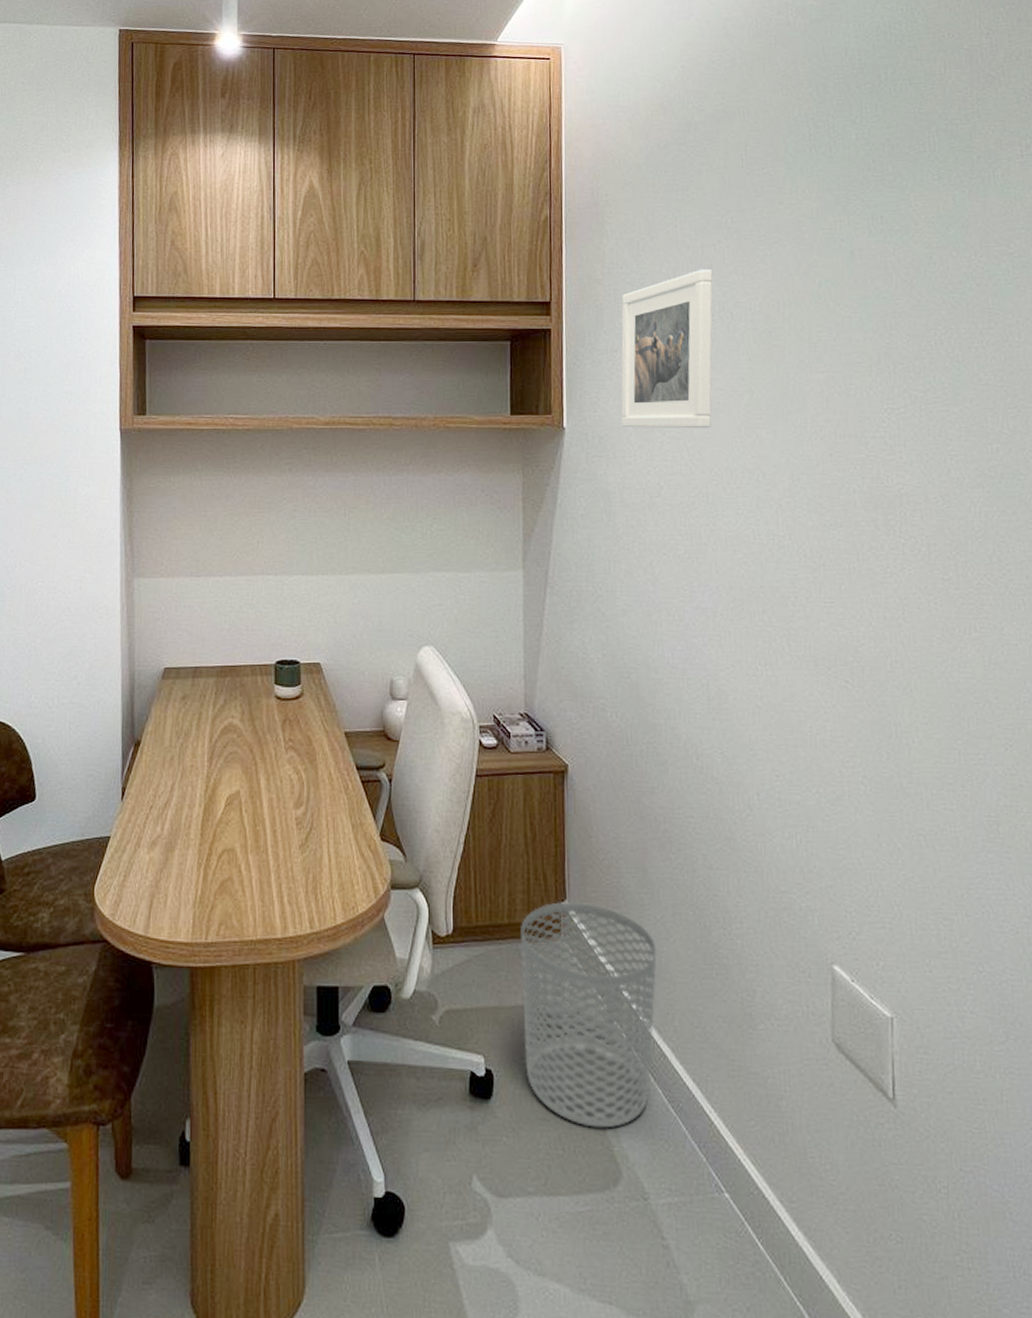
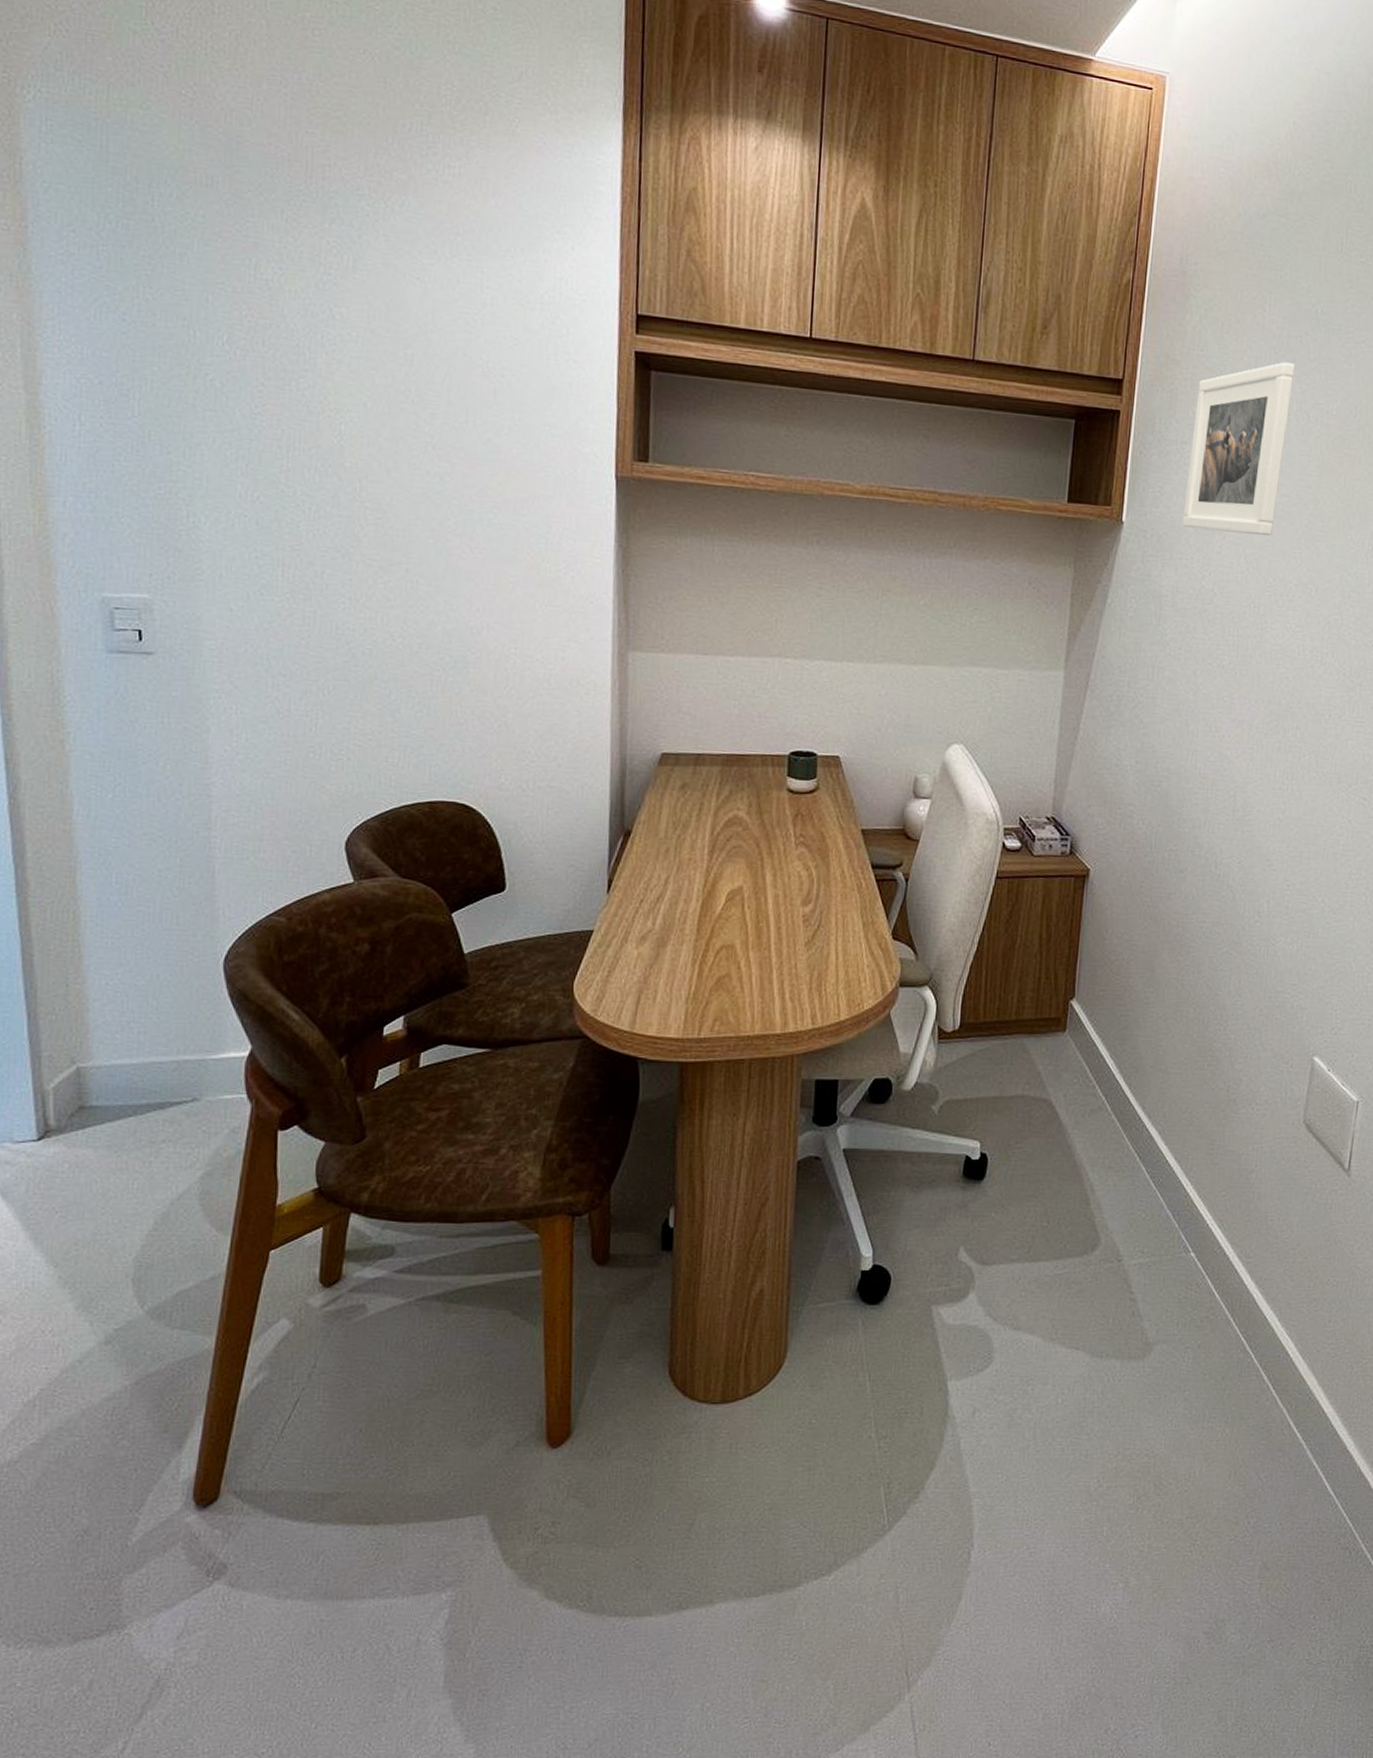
waste bin: present [520,901,657,1128] -> none [1019,999,1156,1202]

